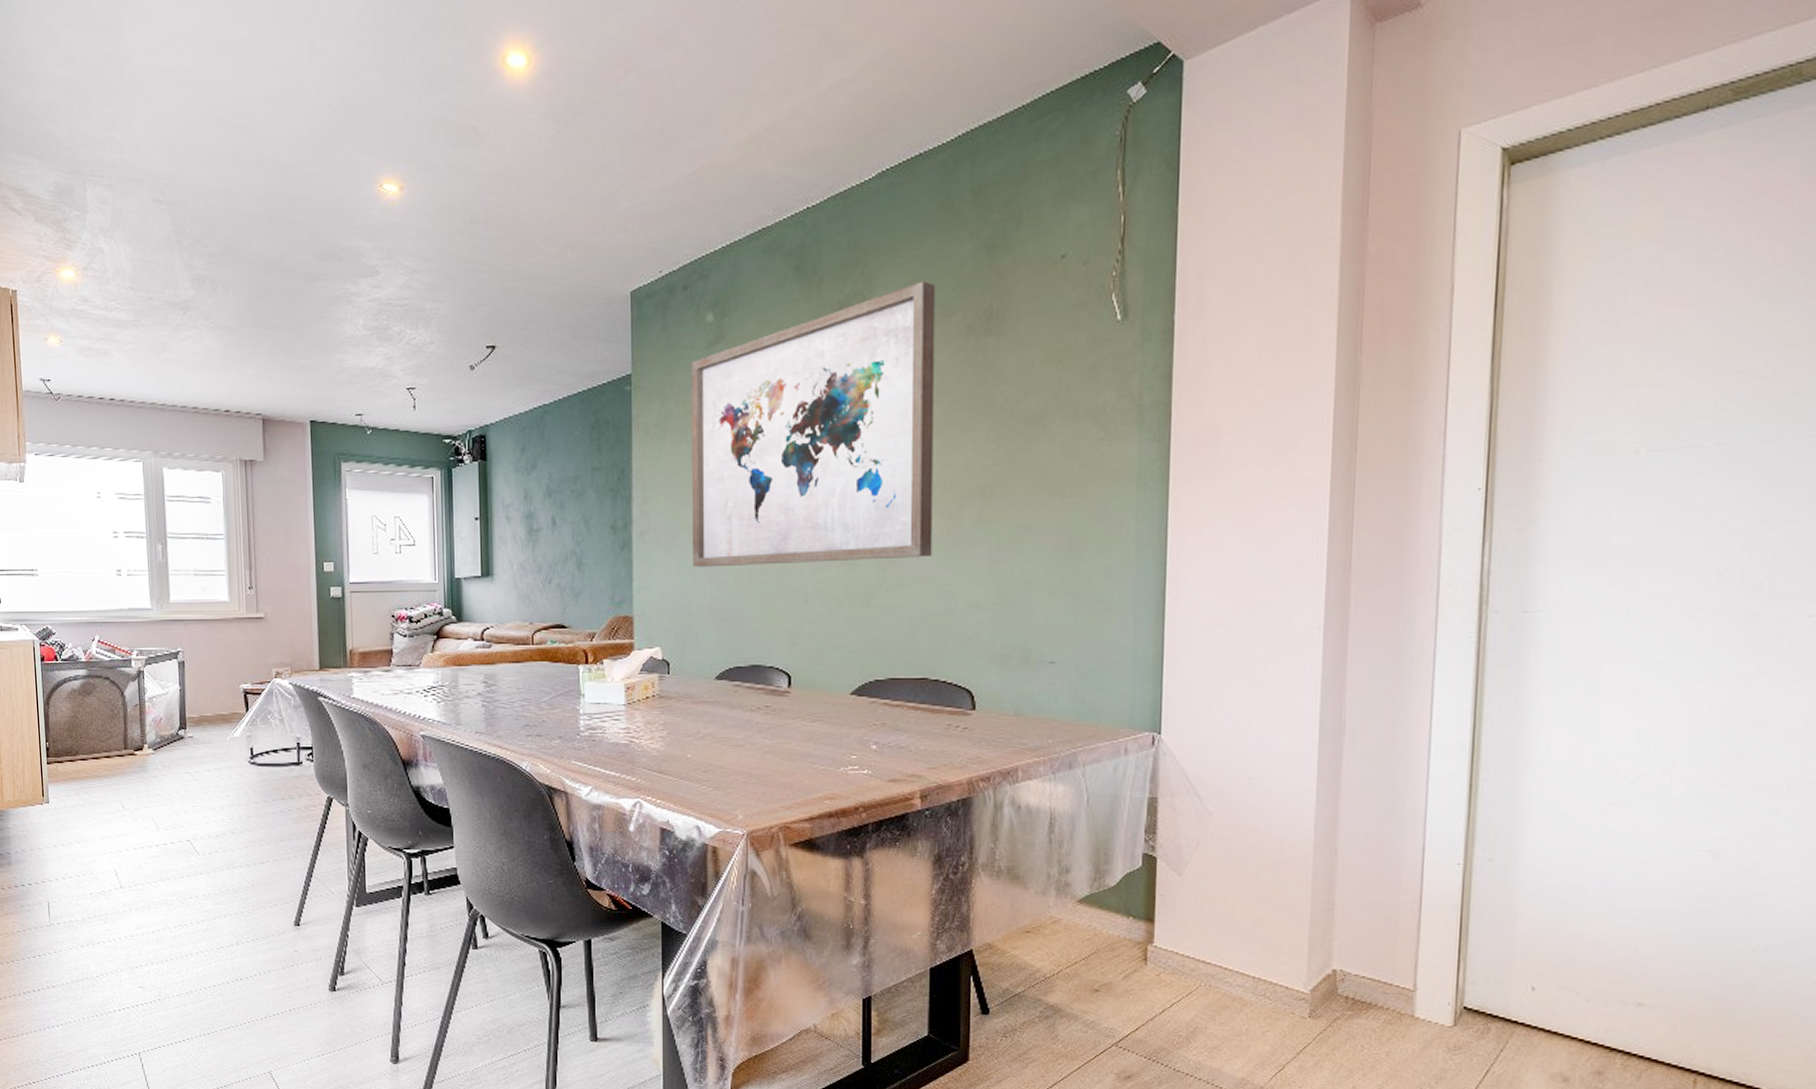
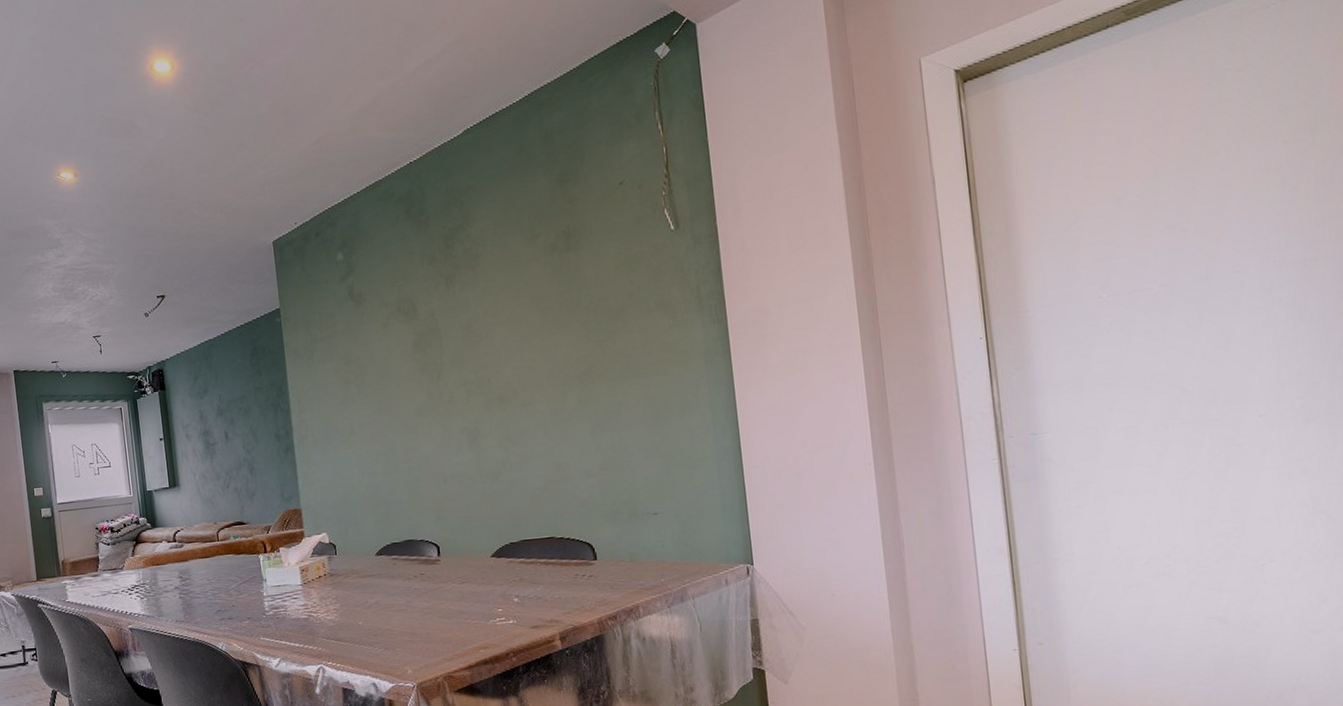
wall art: present [690,281,936,568] -> none [328,212,545,463]

